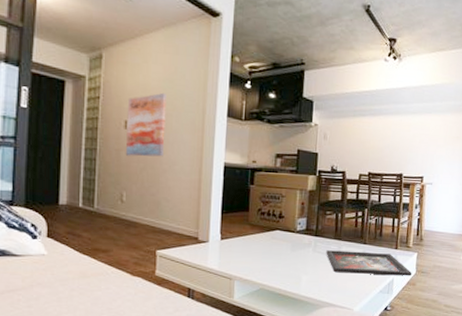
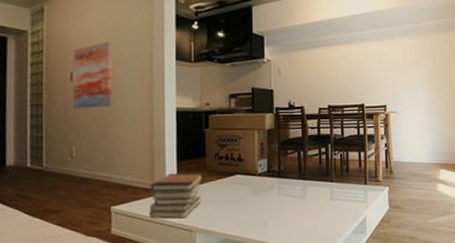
book stack: none [192,224,246,267] -> present [148,172,204,219]
decorative tray: present [326,250,412,276] -> none [291,190,385,215]

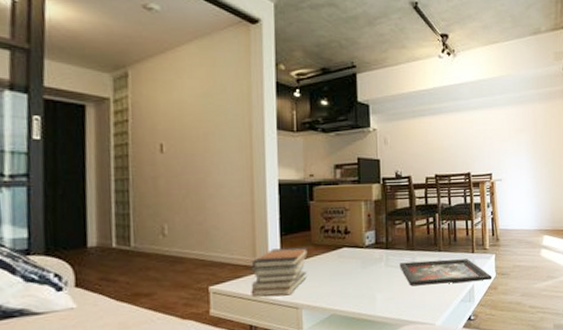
wall art: present [72,41,113,109] -> none [161,109,209,183]
decorative tray: none [291,190,385,215] -> present [399,259,492,285]

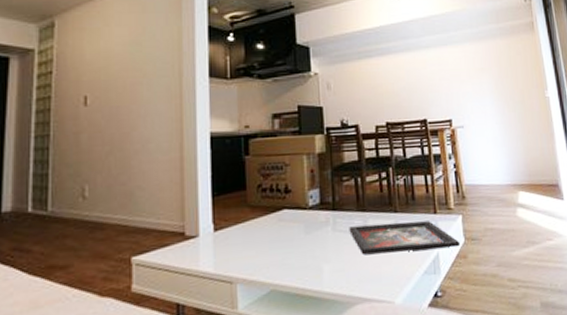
book stack: present [250,247,309,297] -> none [178,209,244,269]

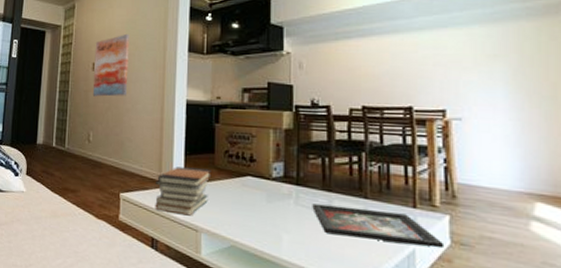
wall art: none [86,57,135,139] -> present [92,33,129,97]
book stack: none [178,209,244,269] -> present [155,166,212,216]

